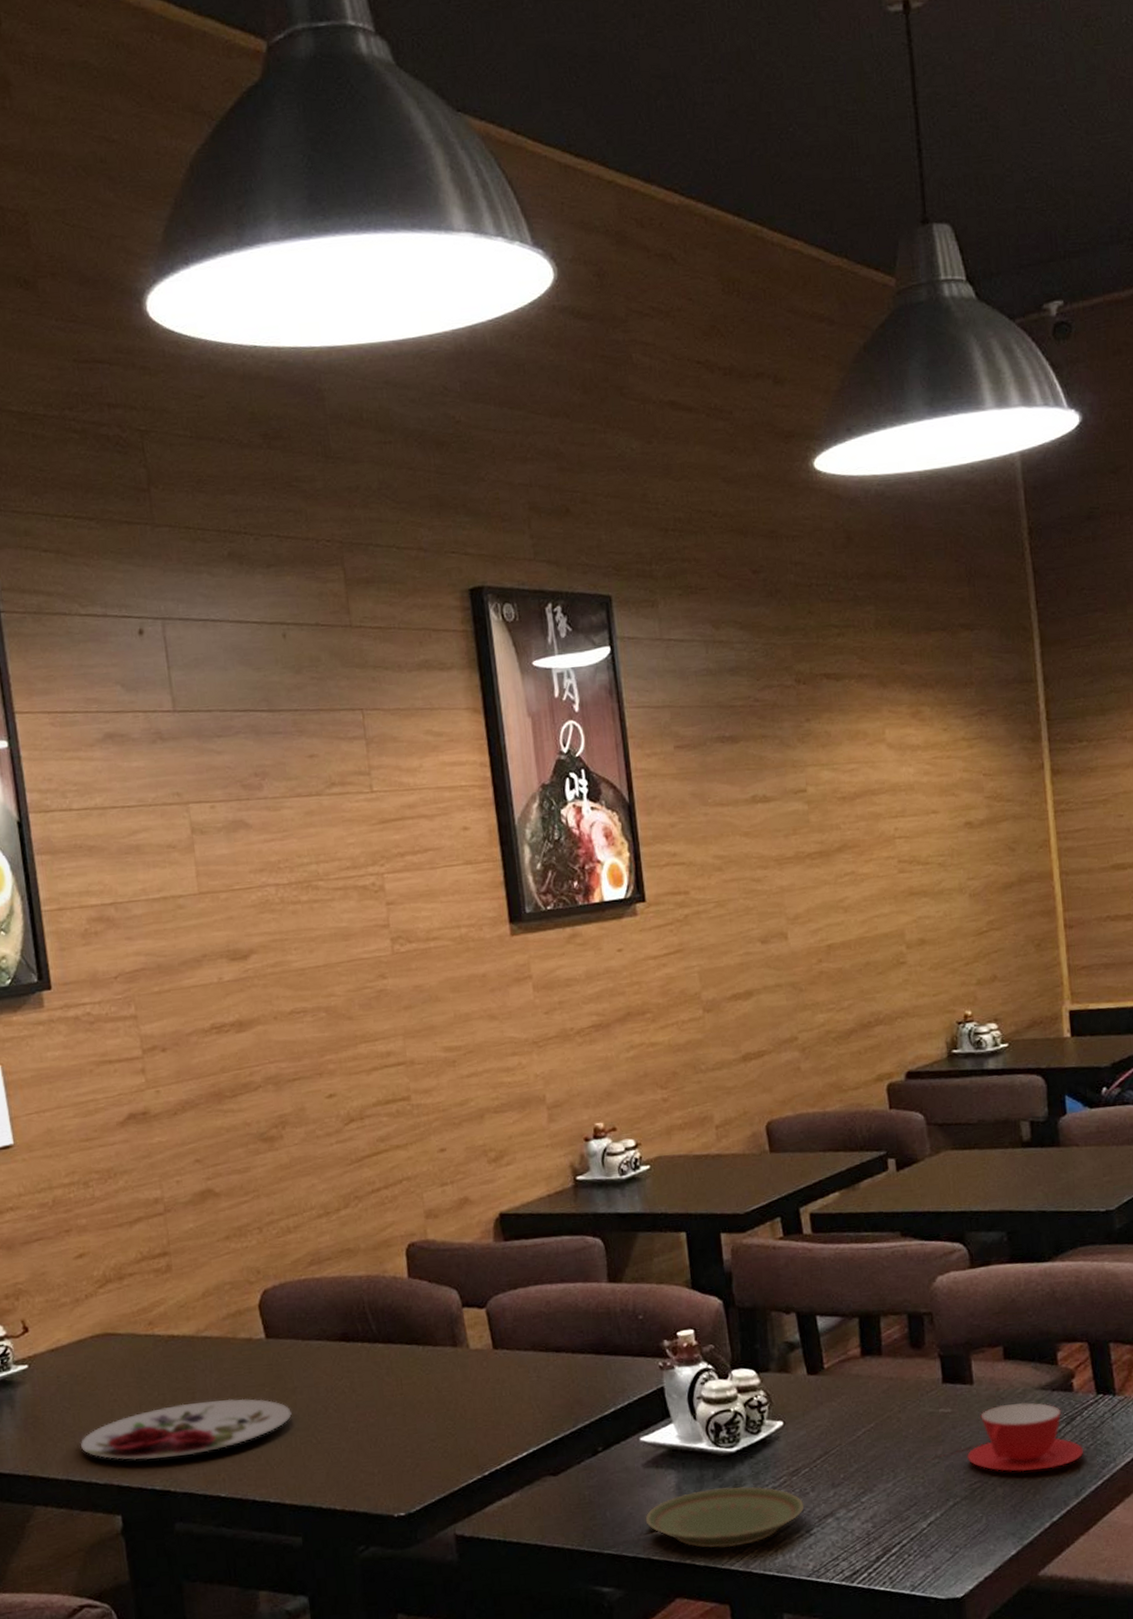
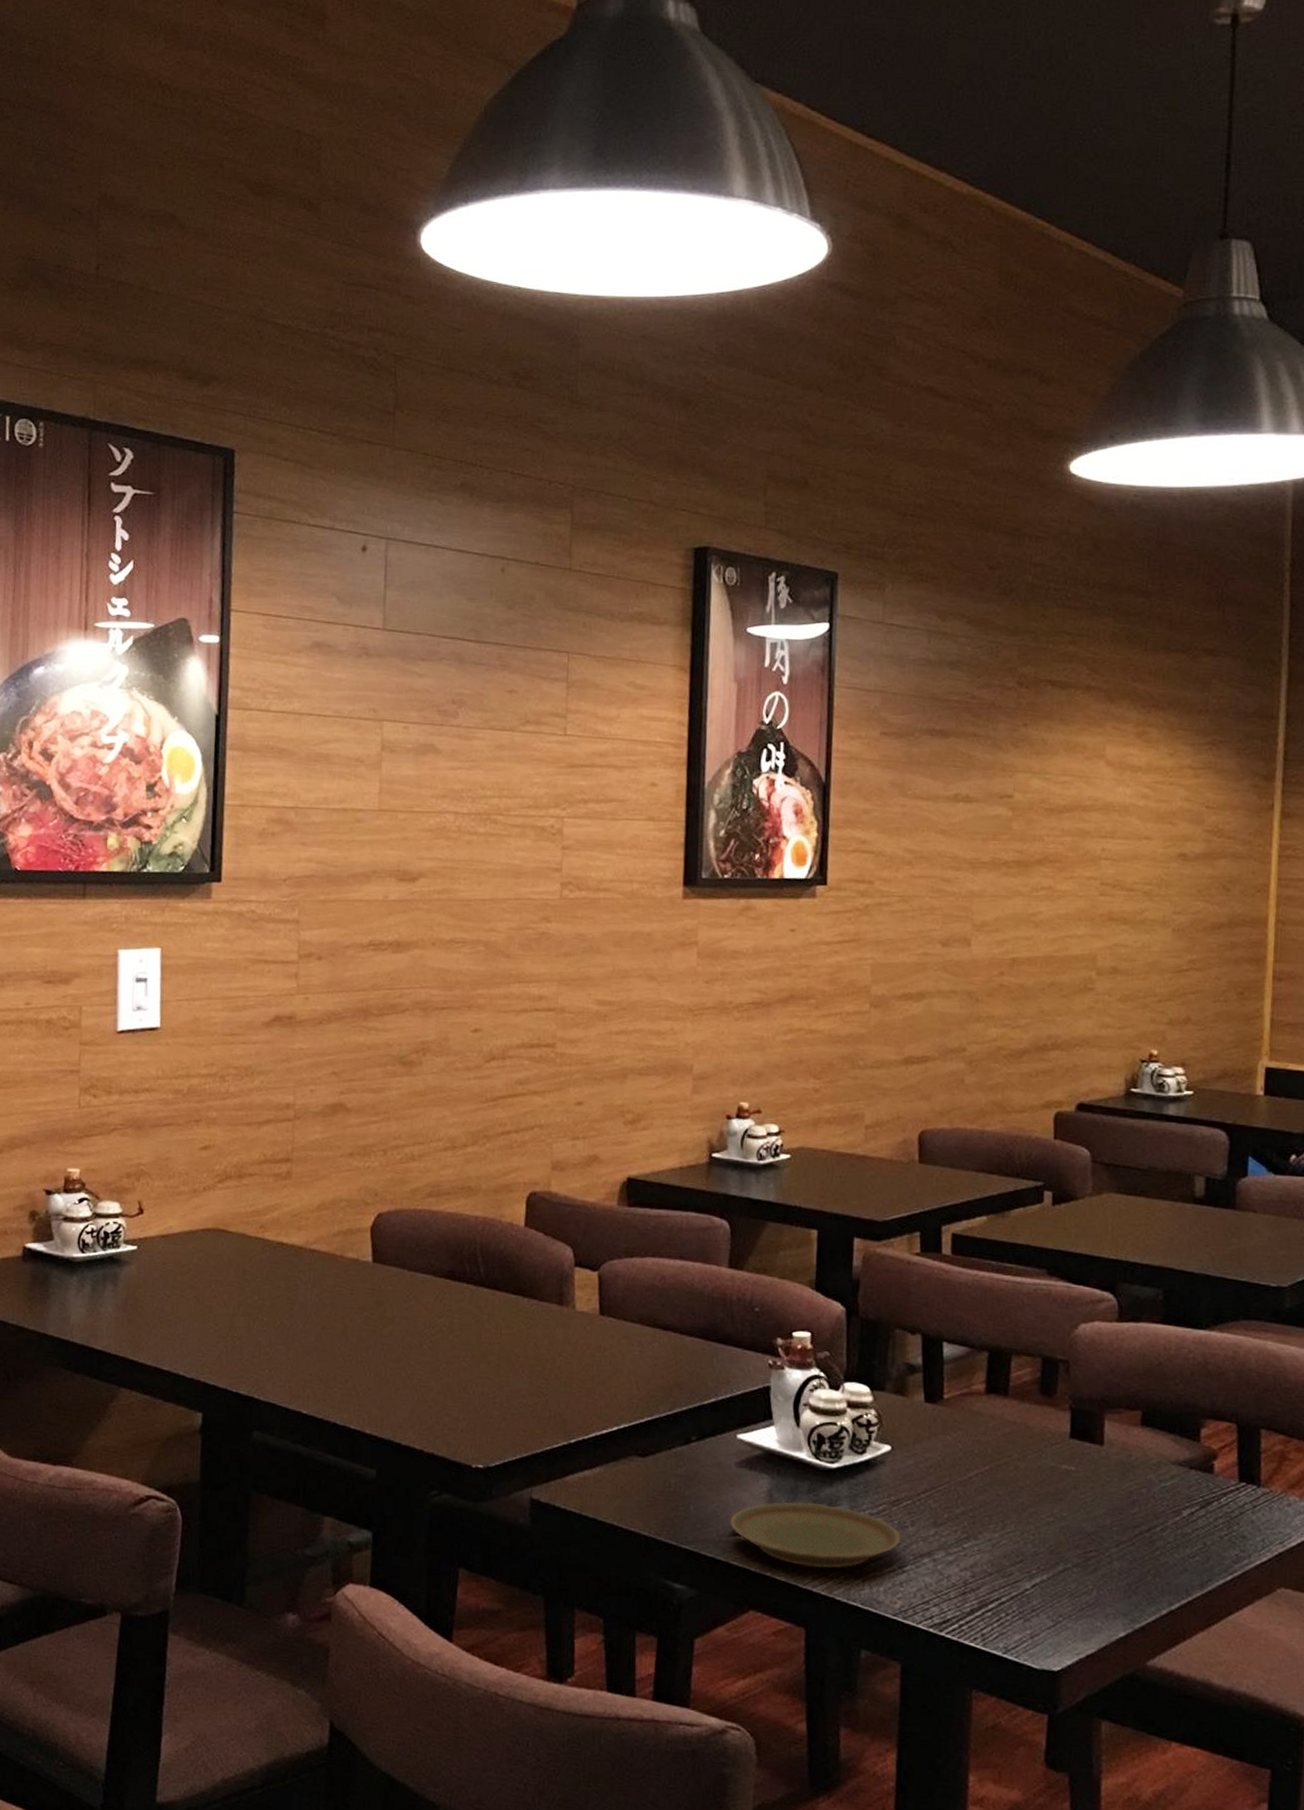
plate: present [80,1398,292,1461] -> none [174,1312,386,1367]
teacup: present [967,1402,1084,1472] -> none [1085,1473,1217,1553]

